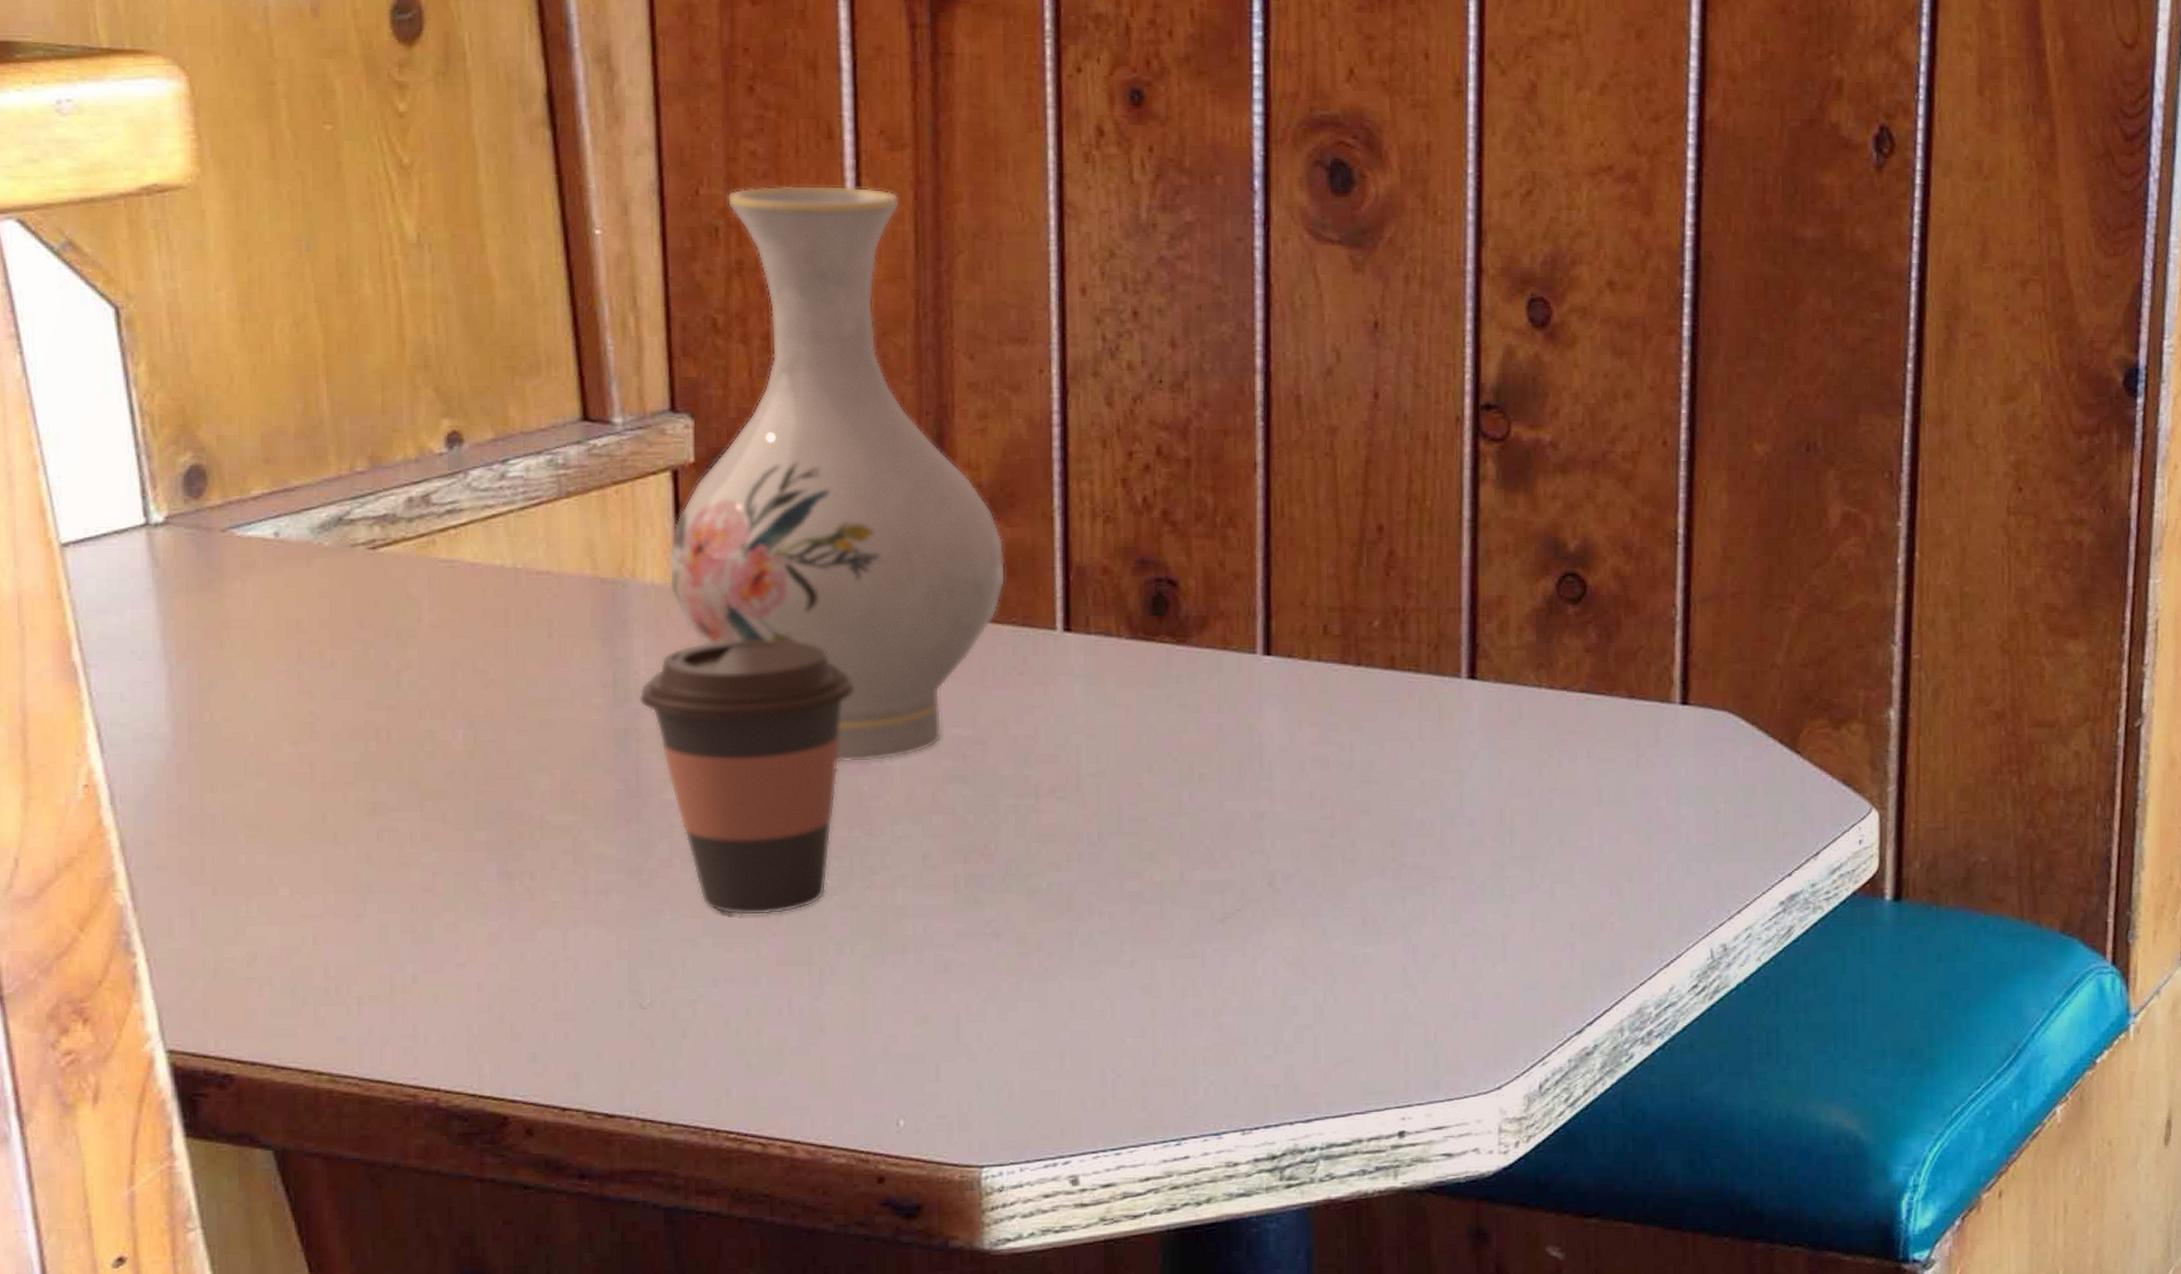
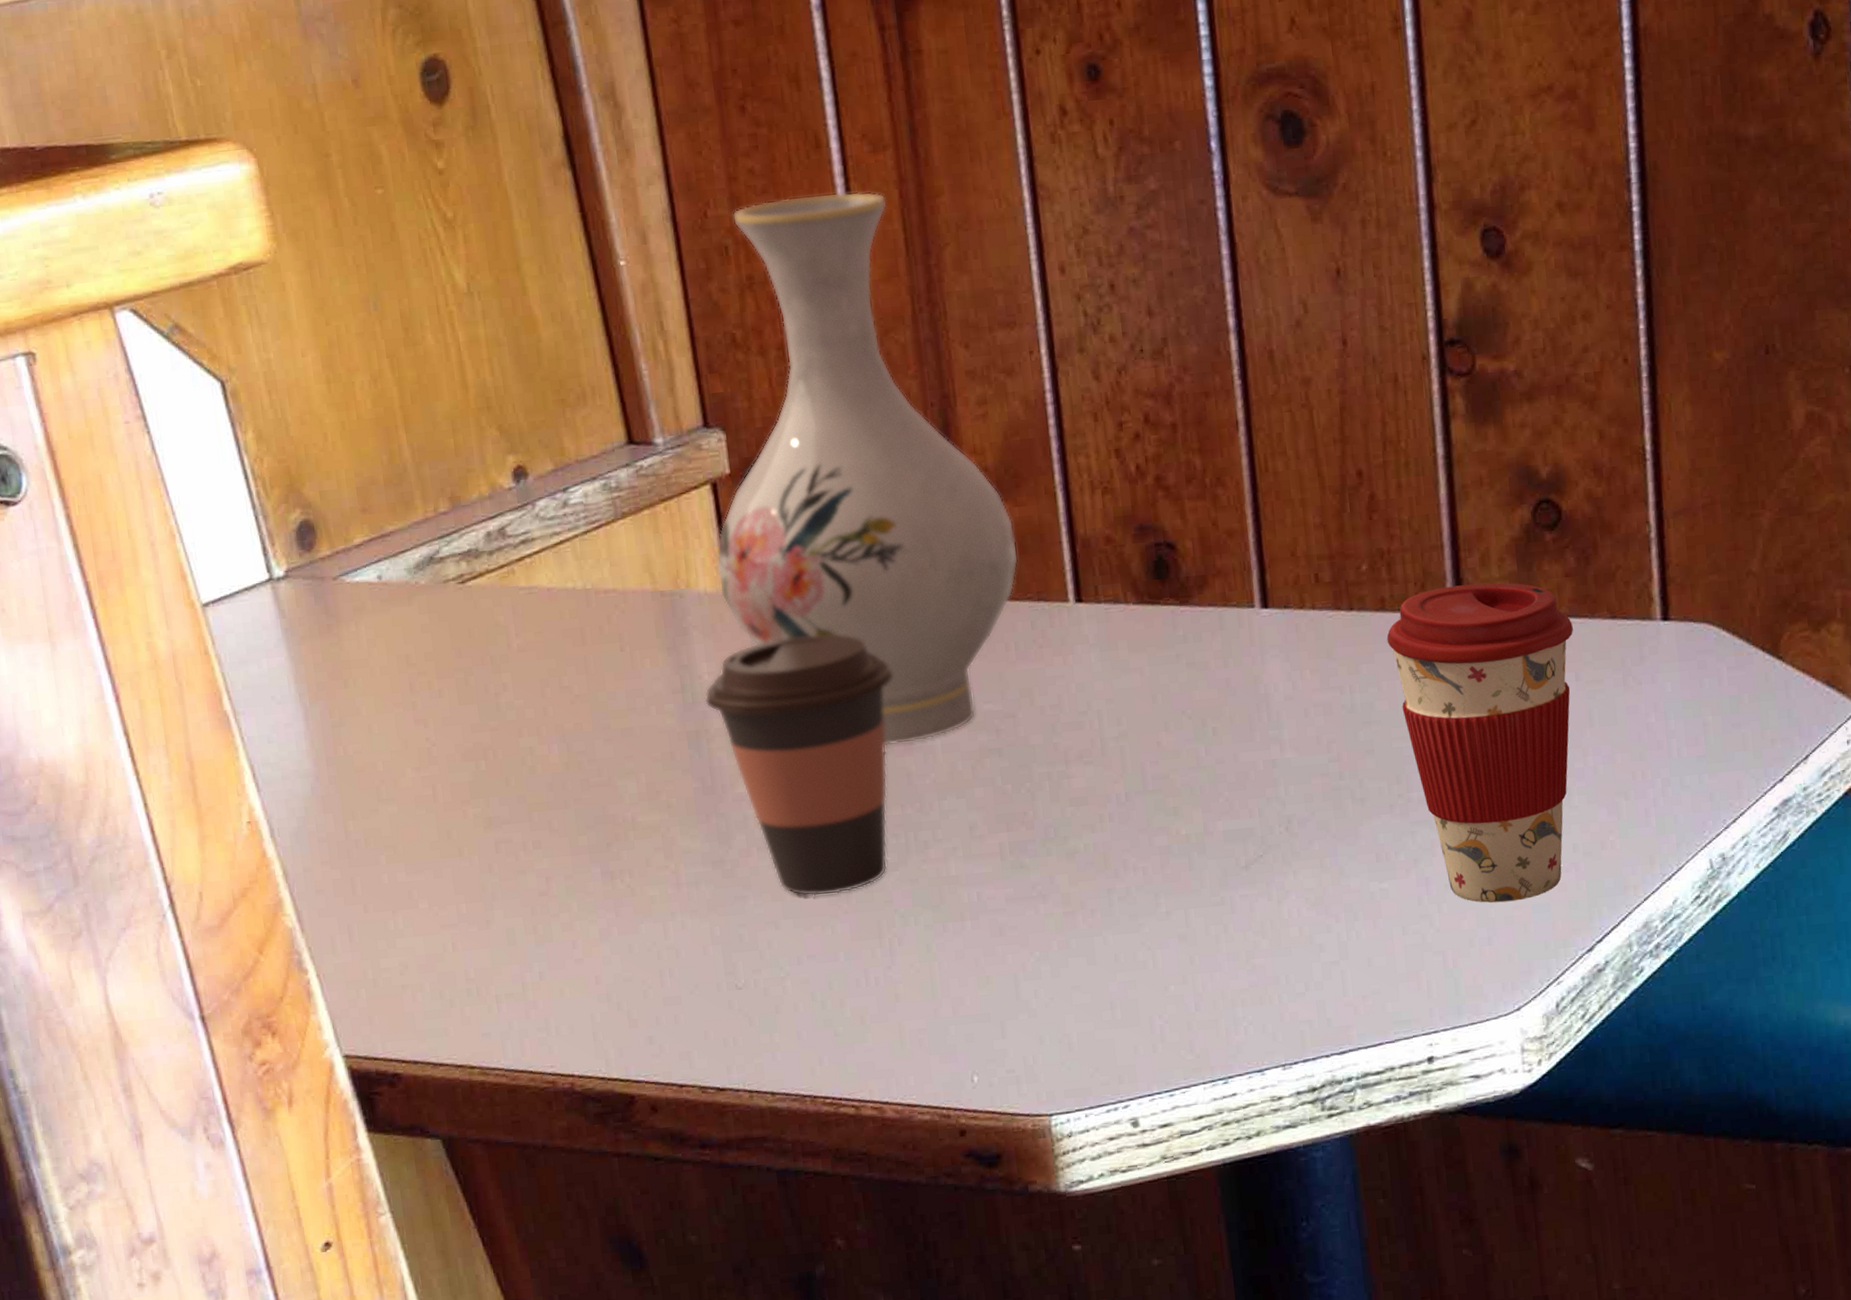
coffee cup: none [1393,651,1589,977] -> present [1386,582,1573,903]

